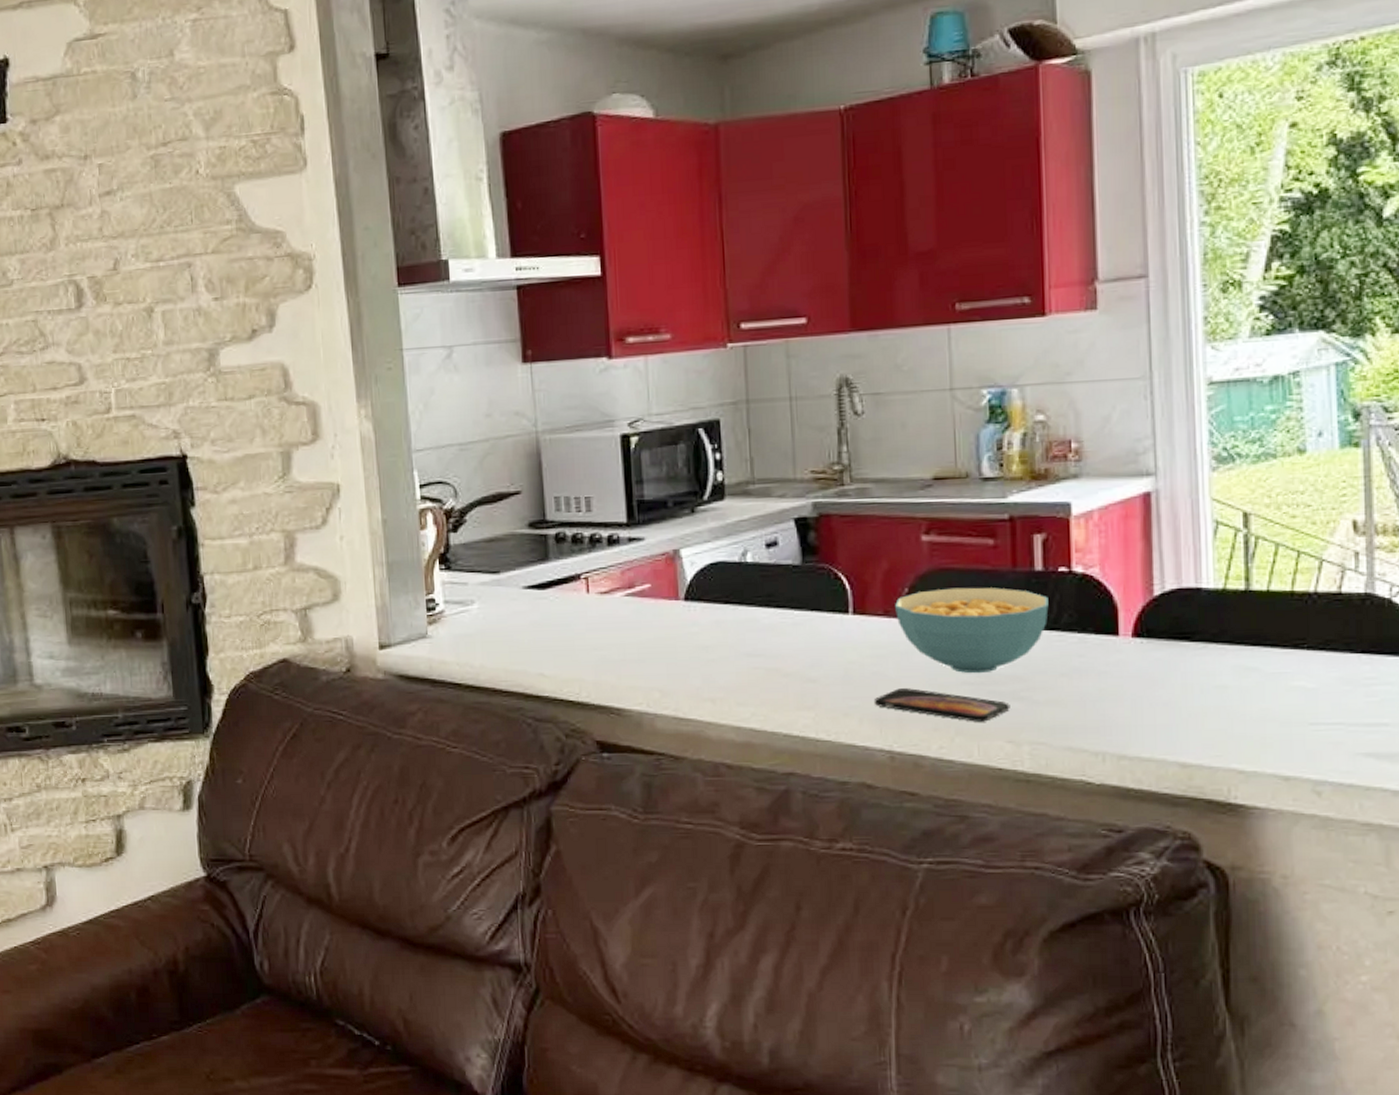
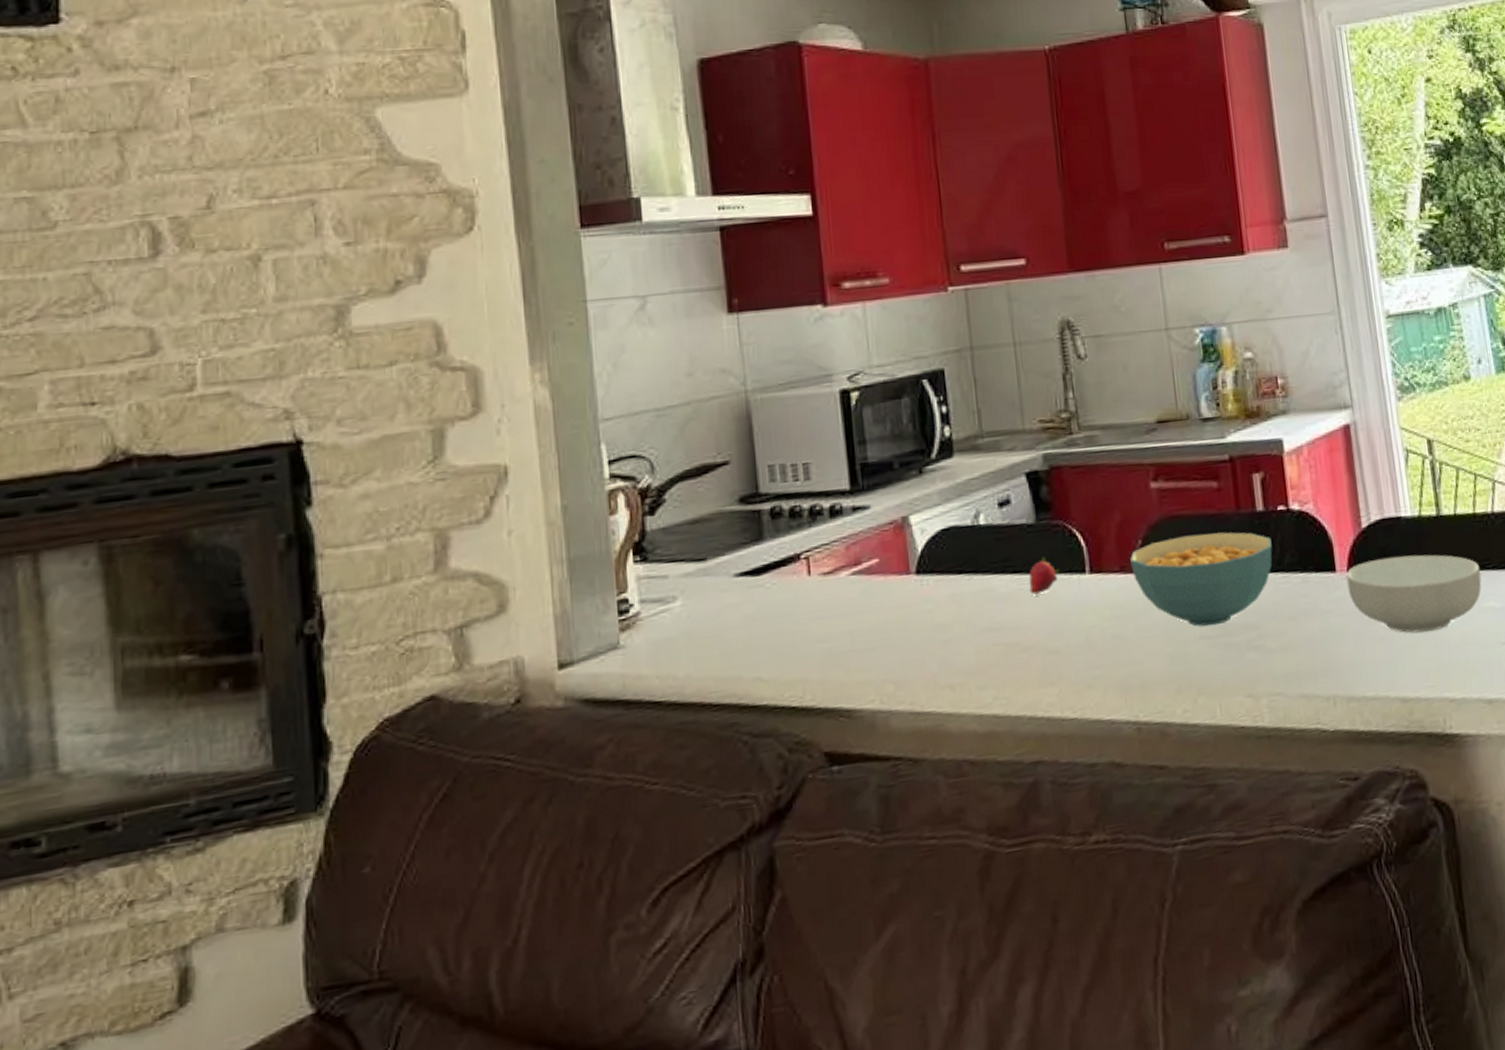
fruit: none [791,596,822,628] -> present [1028,557,1059,595]
smartphone: present [873,688,1010,722] -> none [1116,649,1247,679]
cereal bowl: none [1130,626,1292,703] -> present [1346,554,1482,633]

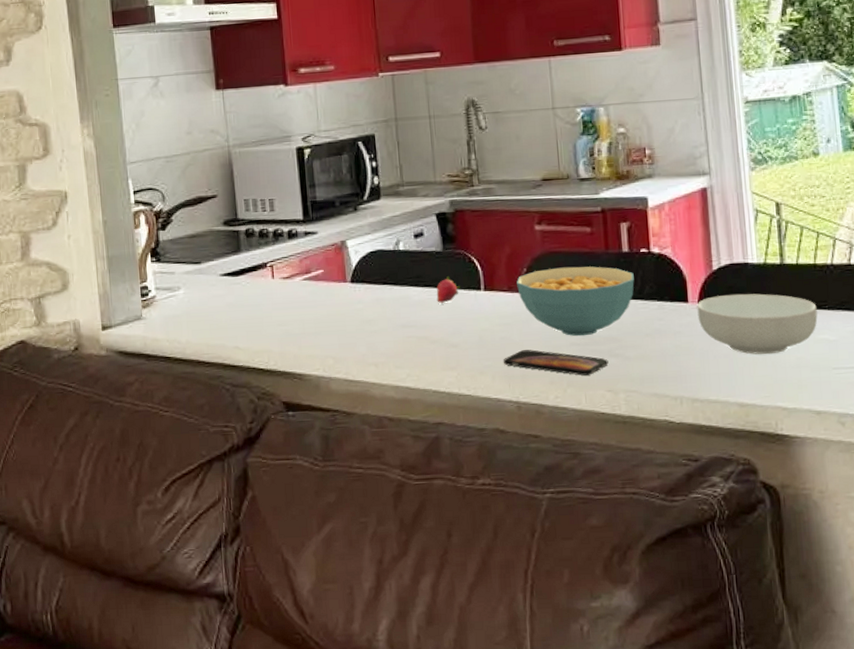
smartphone: none [1116,649,1247,679] -> present [503,349,609,376]

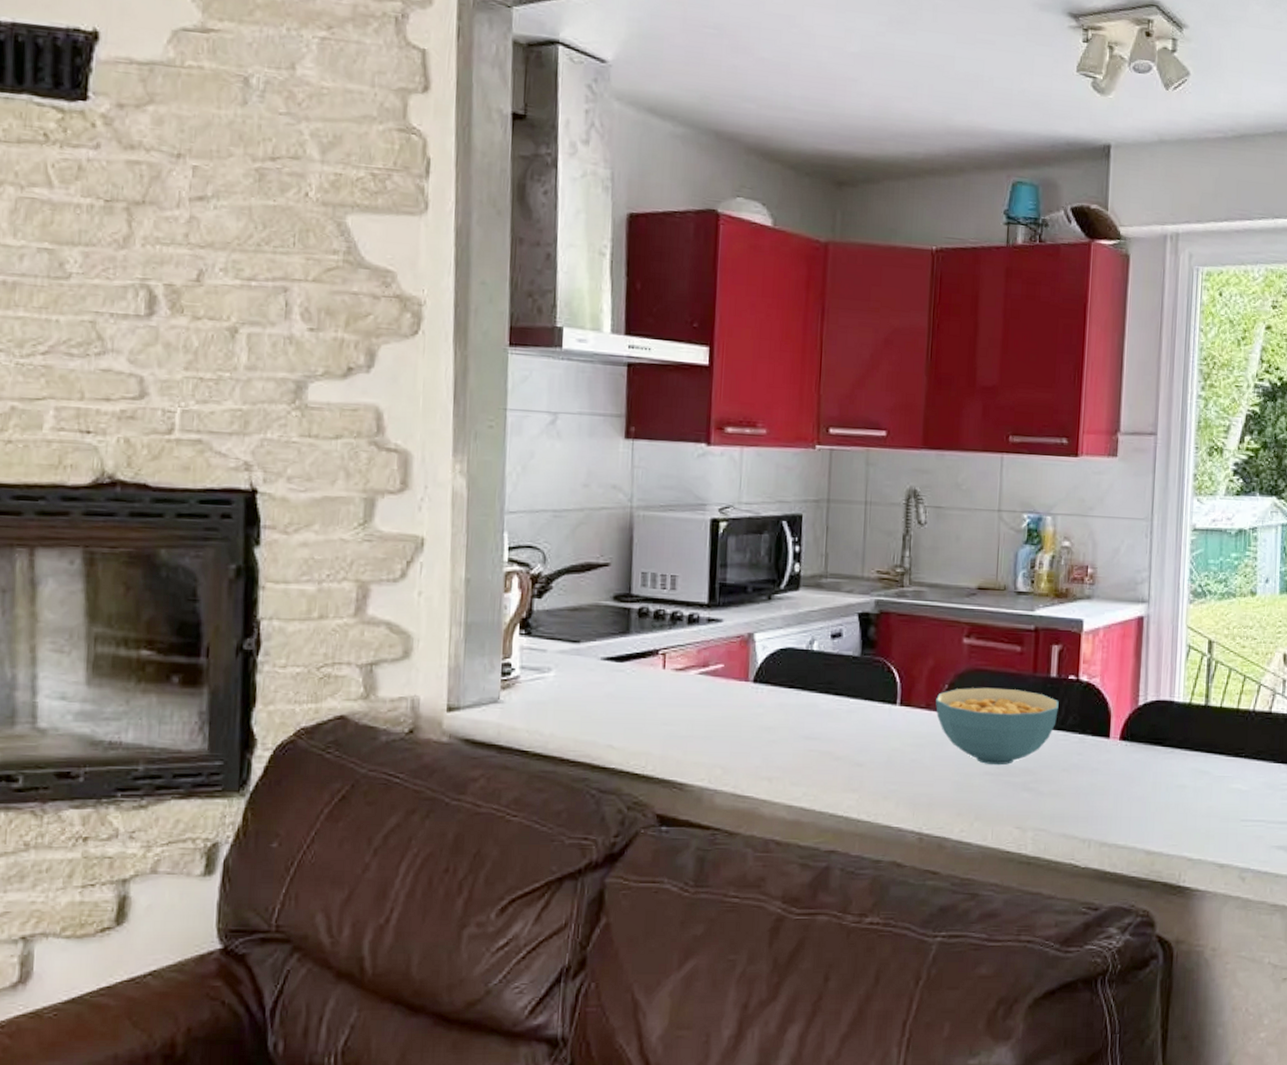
fruit: present [436,276,460,303] -> none [847,686,874,715]
smartphone: present [503,349,609,376] -> none [910,776,1021,809]
cereal bowl: present [697,293,818,355] -> none [1117,733,1234,800]

